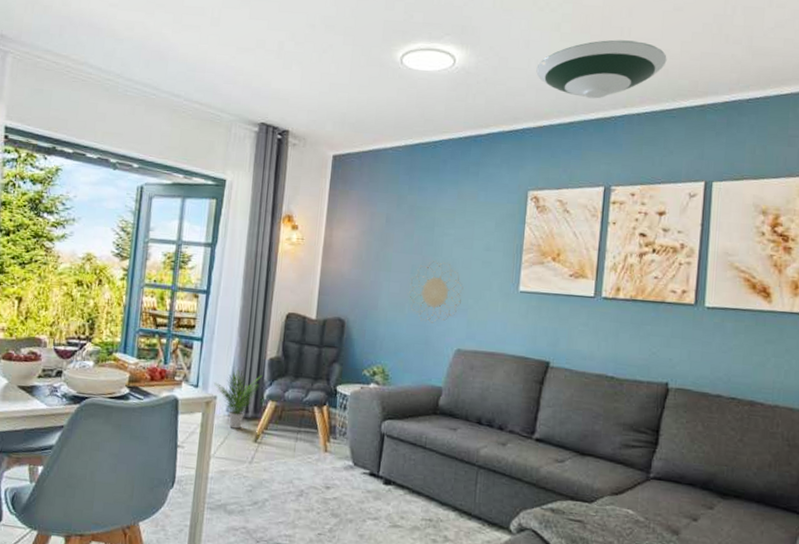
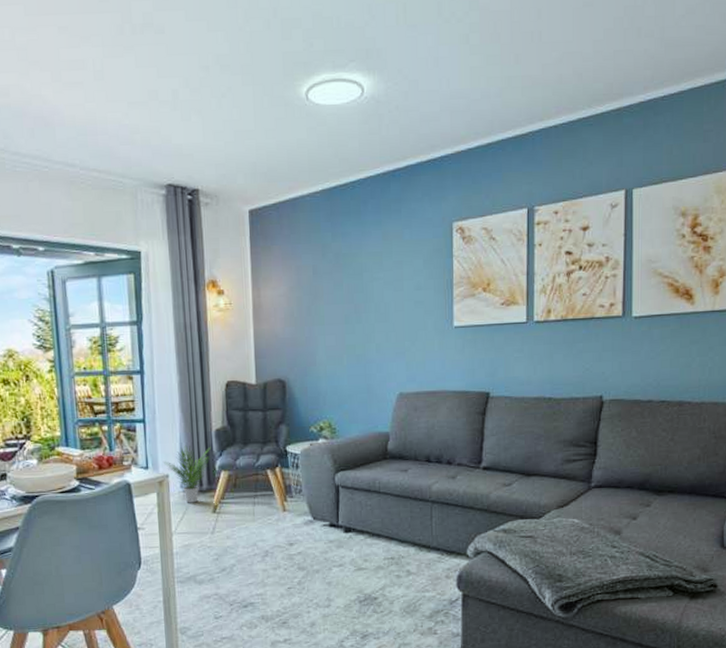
decorative wall piece: present [408,260,464,323] -> none [344,307,399,371]
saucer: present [536,39,667,99] -> none [448,45,580,115]

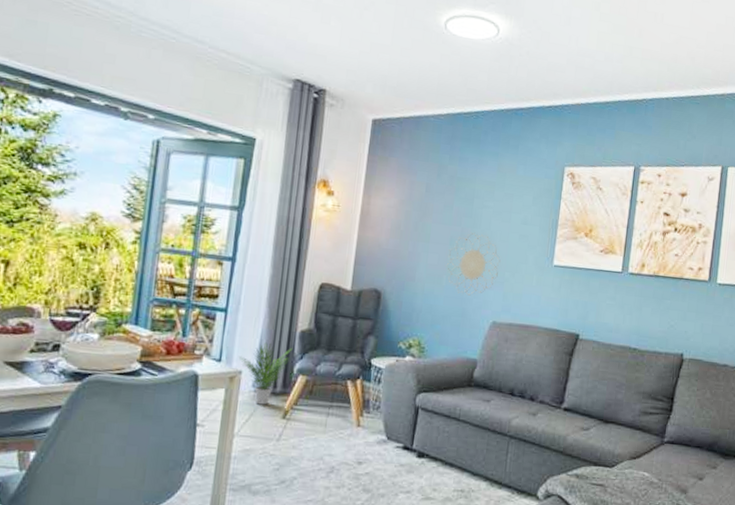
decorative wall piece: none [344,307,399,371] -> present [446,232,501,296]

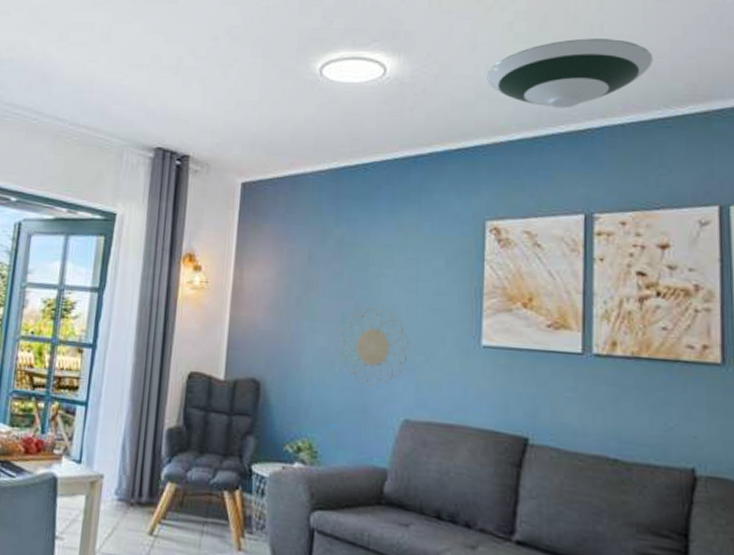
potted plant: present [239,342,293,405] -> none [100,441,160,517]
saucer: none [576,24,694,81] -> present [487,38,653,109]

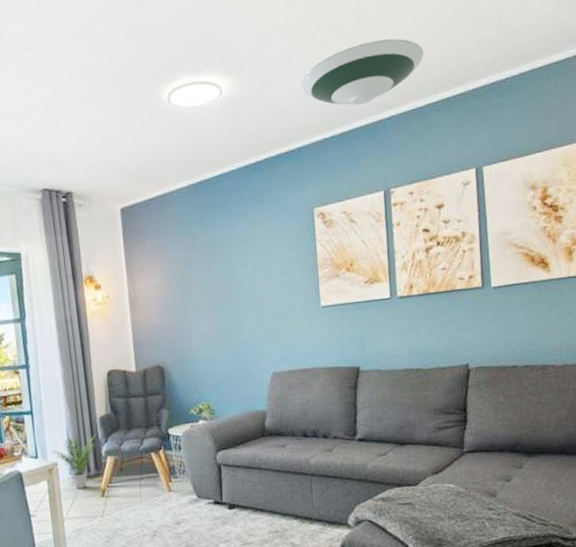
potted plant: none [100,441,160,517] -> present [52,433,97,489]
decorative wall piece: present [338,307,409,386] -> none [218,292,269,353]

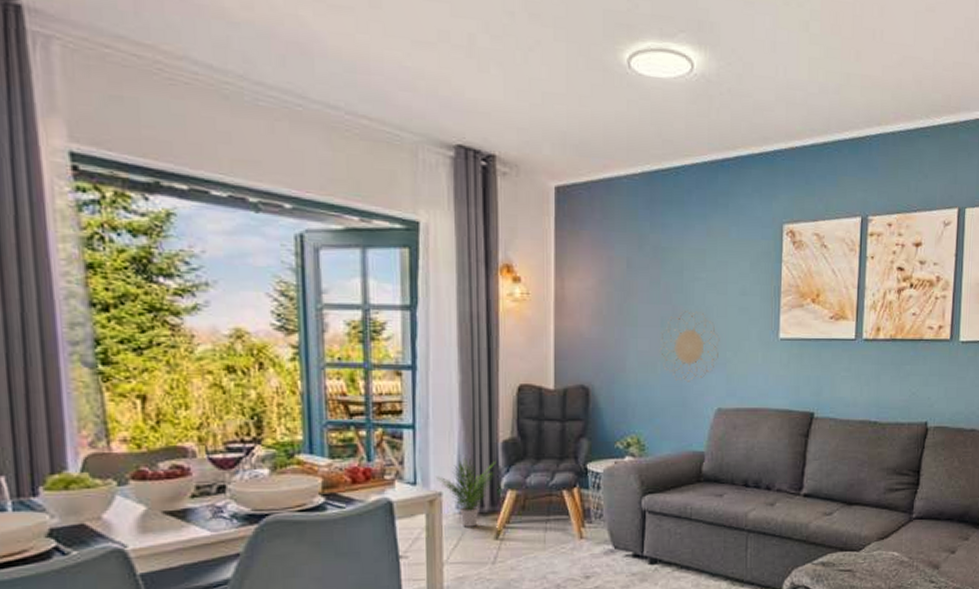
decorative wall piece: none [218,292,269,353] -> present [659,310,720,382]
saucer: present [301,38,424,106] -> none [785,44,920,115]

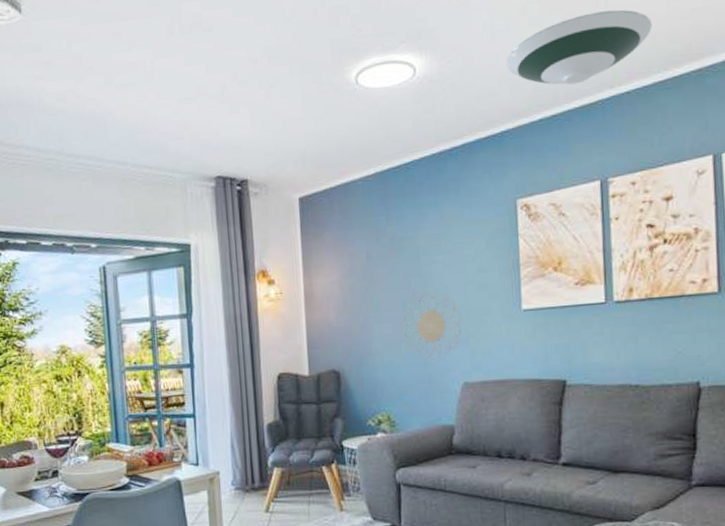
potted plant: present [437,458,497,527] -> none [214,440,263,502]
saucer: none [785,44,920,115] -> present [506,9,653,85]

